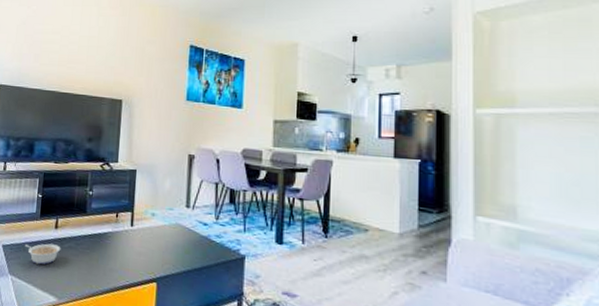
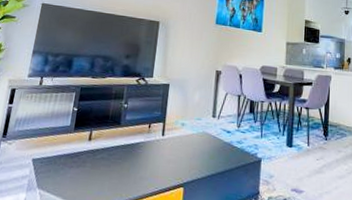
legume: present [24,243,61,265] -> none [55,155,93,177]

